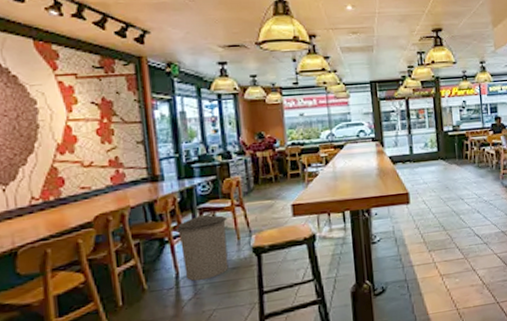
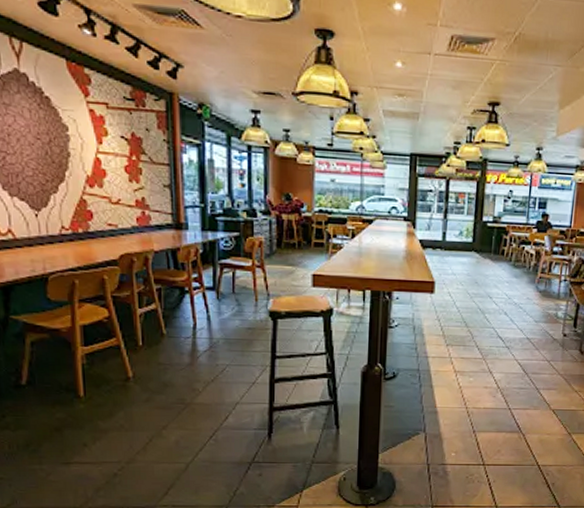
trash can: present [175,215,229,281] -> none [196,270,247,334]

